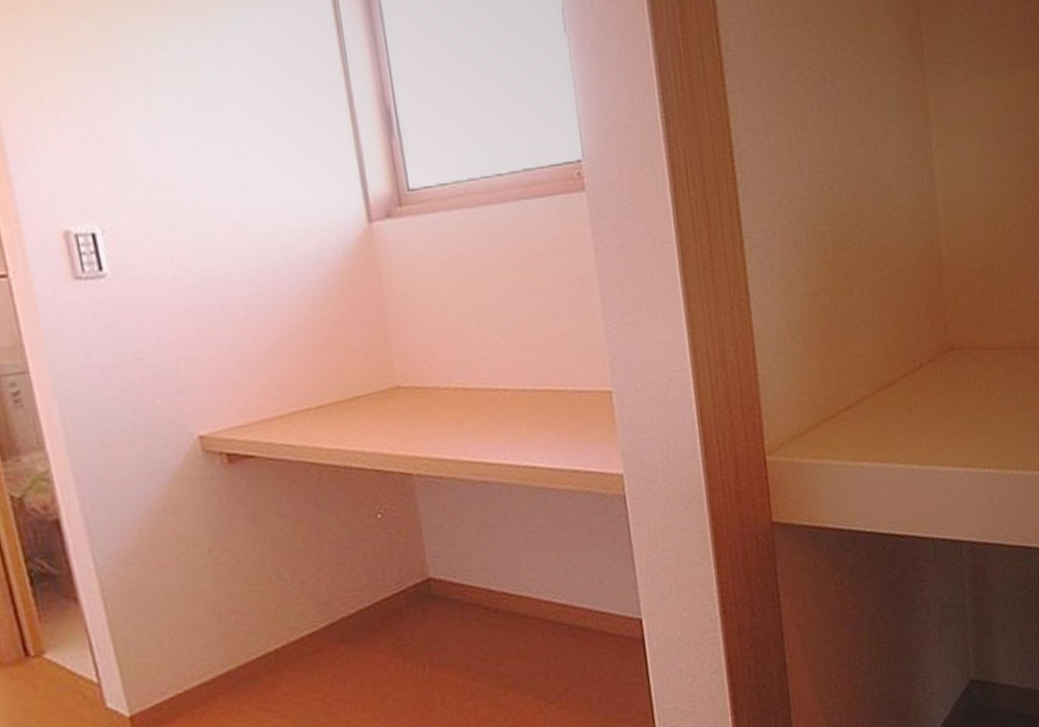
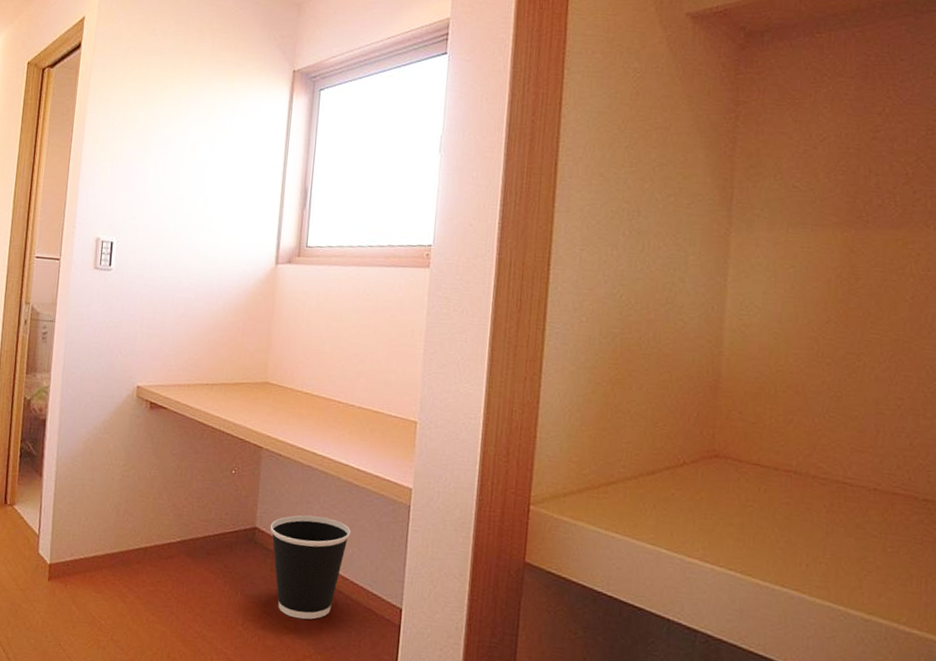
wastebasket: none [448,538,559,673] -> present [270,515,351,620]

